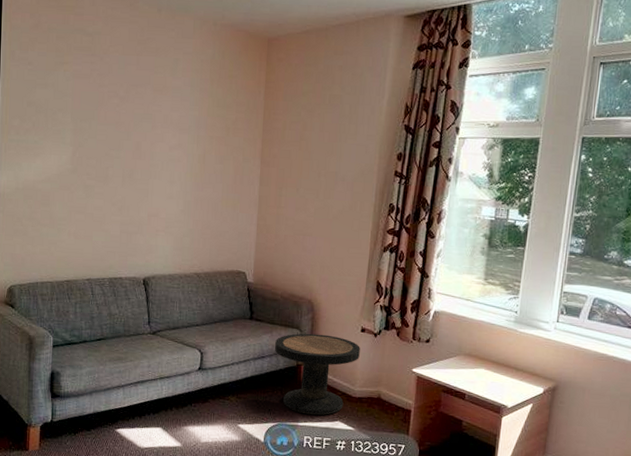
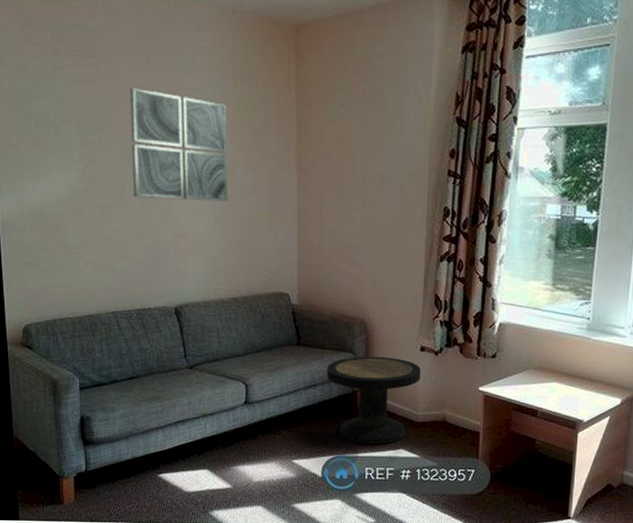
wall art: none [115,84,203,187] -> present [129,87,228,201]

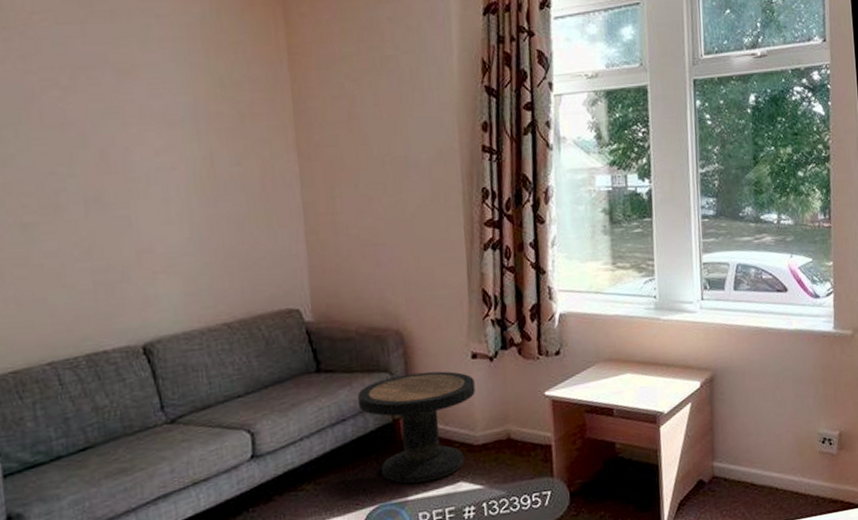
wall art: present [129,87,228,201] -> none [58,67,209,208]

